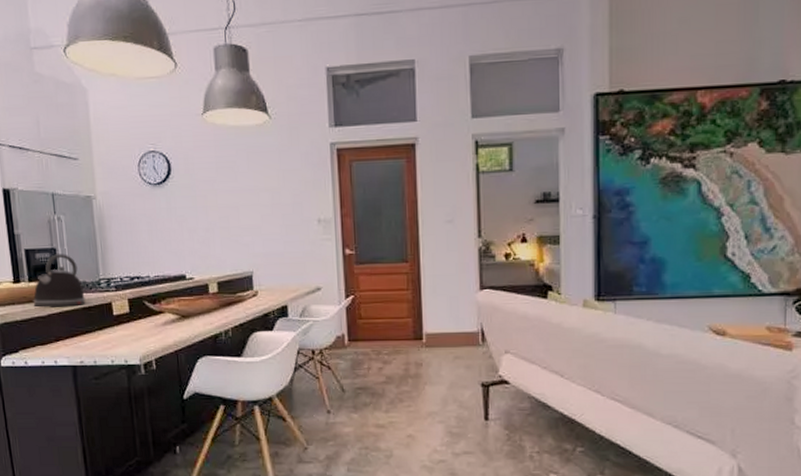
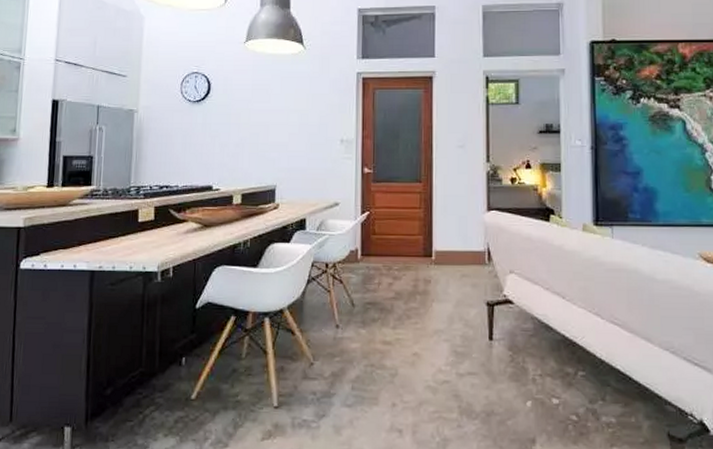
kettle: present [33,254,86,308] -> none [62,161,114,212]

